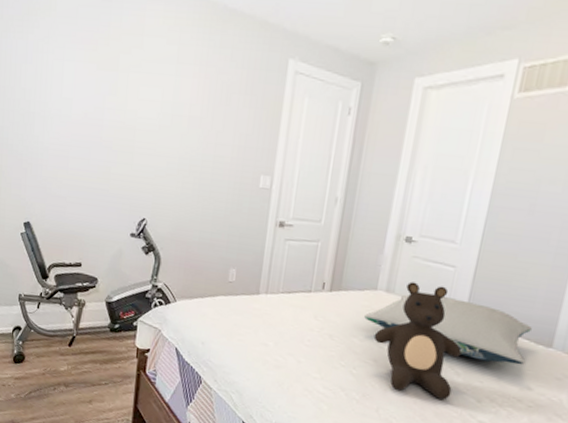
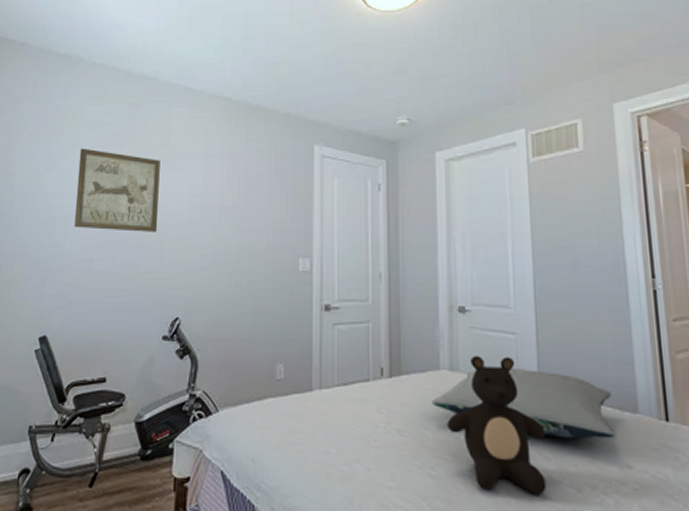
wall art: none [51,42,133,136] -> present [74,148,160,232]

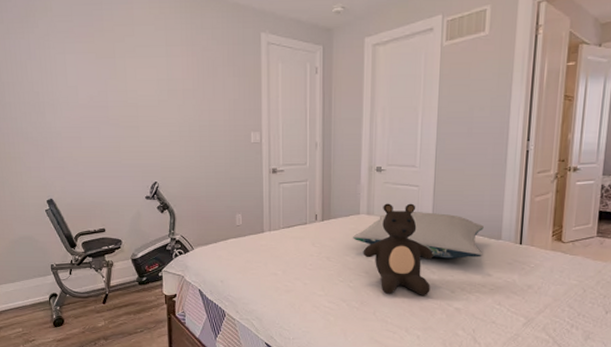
wall art: present [74,148,160,232] -> none [55,39,132,113]

